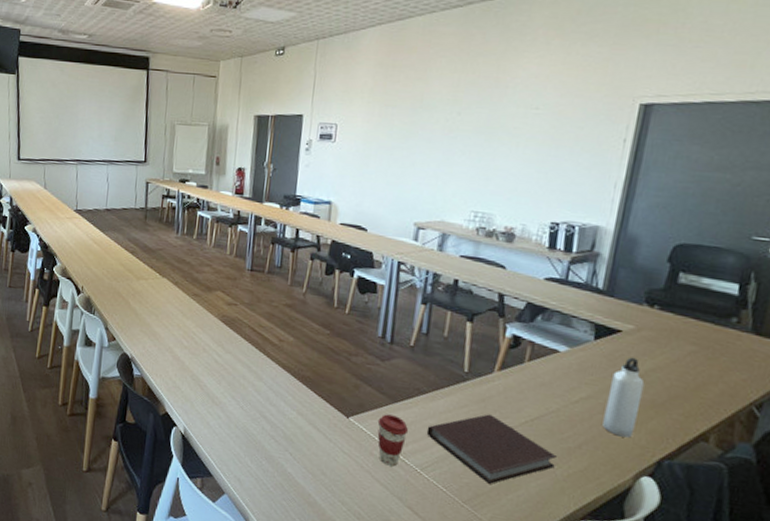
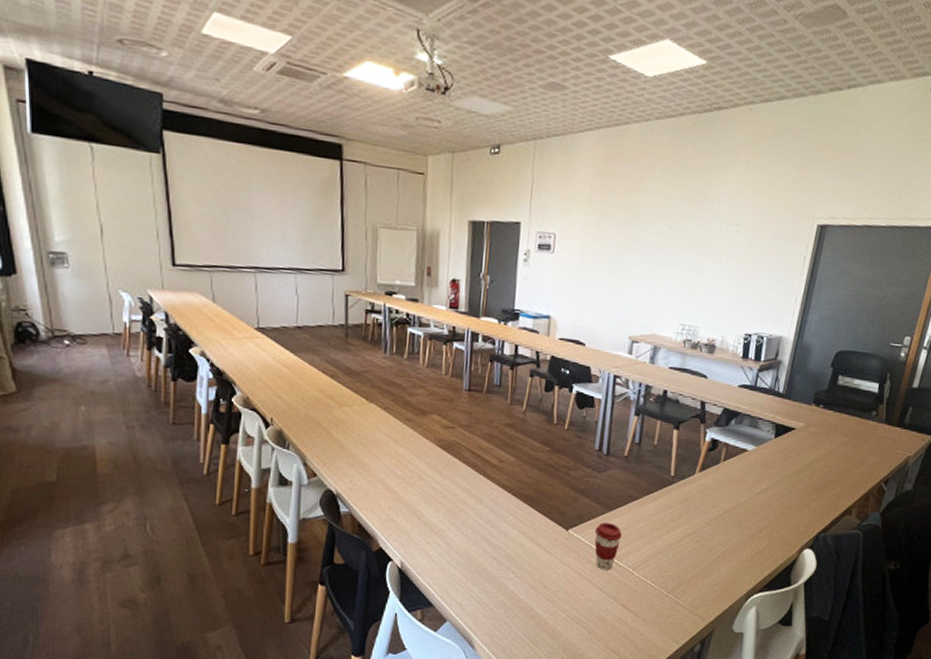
notebook: present [426,414,557,484] -> none [638,512,743,573]
water bottle: present [602,357,645,438] -> none [778,450,810,519]

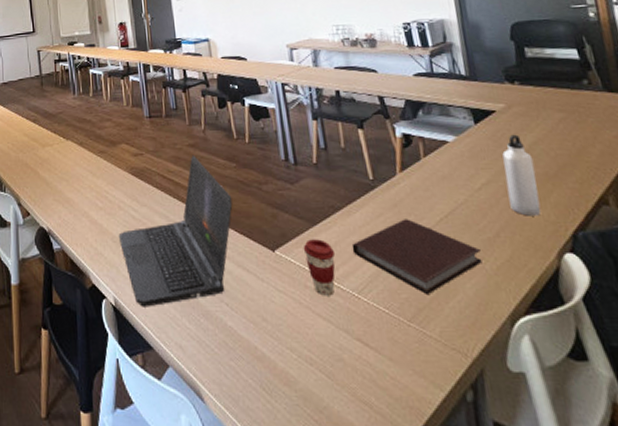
laptop computer: none [414,434,539,571] -> present [118,154,233,307]
notebook: none [638,512,743,573] -> present [351,219,482,294]
water bottle: none [778,450,810,519] -> present [502,134,542,216]

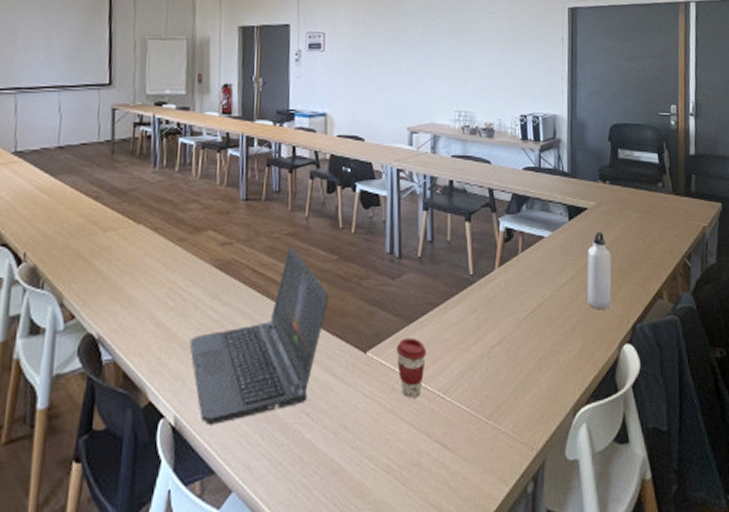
notebook: present [351,219,482,294] -> none [444,314,558,390]

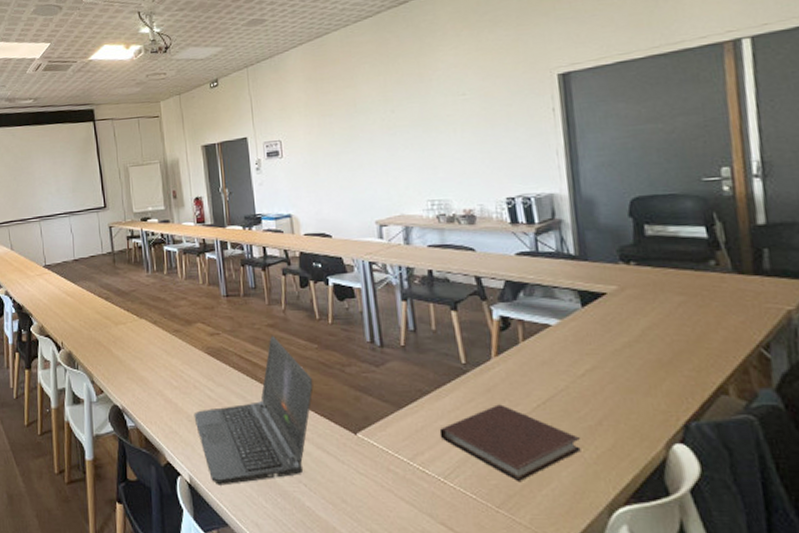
coffee cup: present [396,338,427,398] -> none [387,423,422,480]
notebook: none [444,314,558,390] -> present [439,404,581,481]
water bottle: present [587,231,612,310] -> none [611,318,651,404]

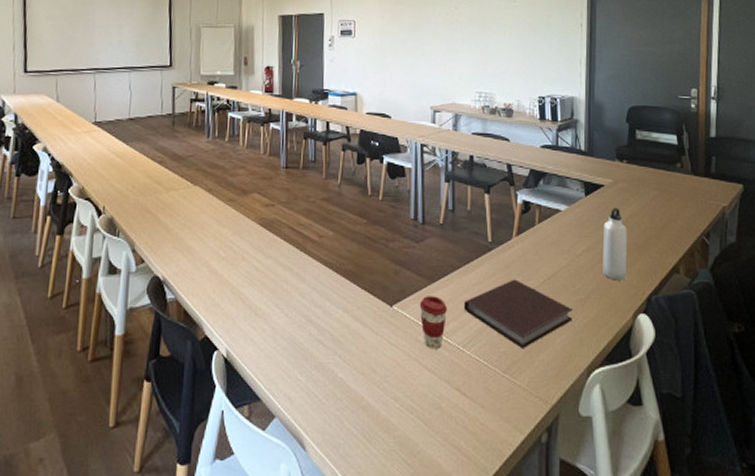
laptop computer: present [193,335,314,486] -> none [238,208,359,359]
coffee cup: none [387,423,422,480] -> present [419,296,448,349]
water bottle: none [611,318,651,404] -> present [602,207,627,281]

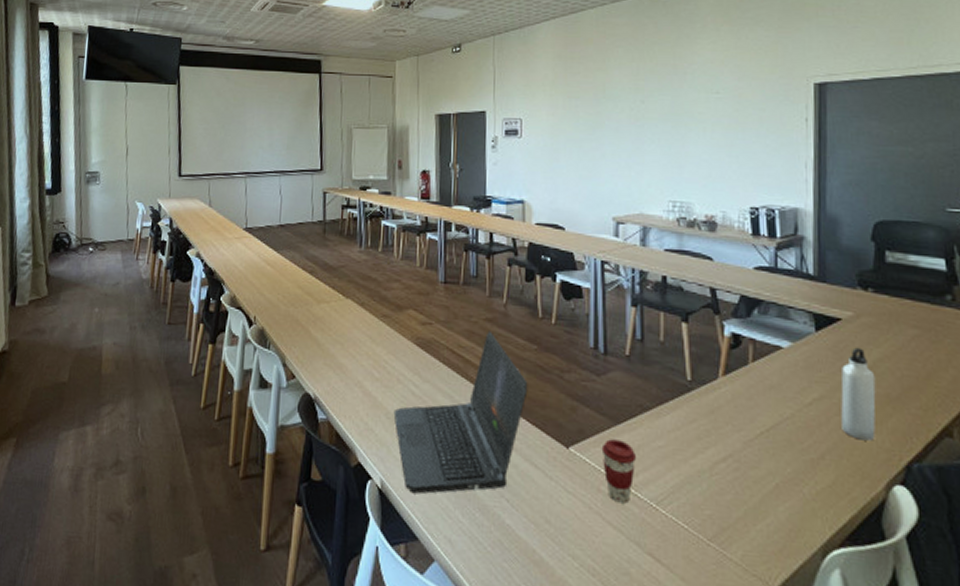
laptop computer: none [238,208,359,359] -> present [393,330,528,494]
notebook: present [463,279,572,348] -> none [656,428,801,513]

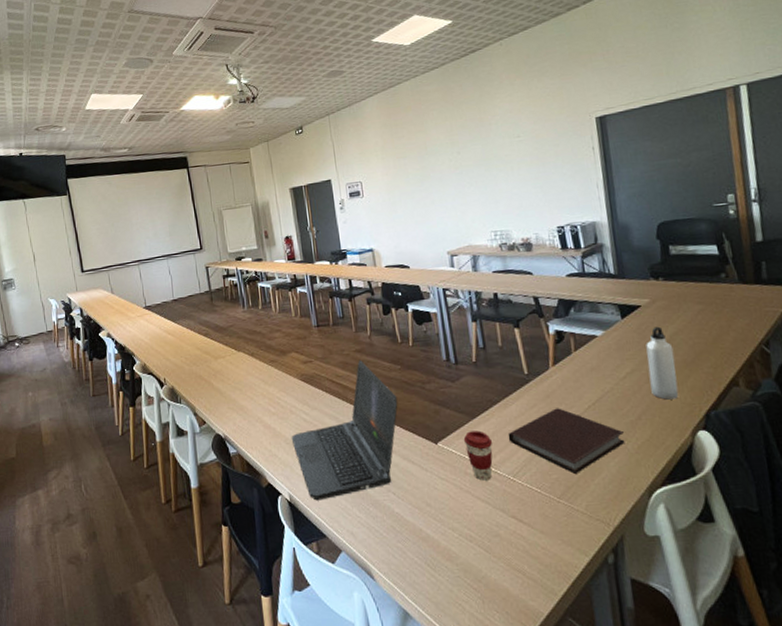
notebook: none [656,428,801,513] -> present [508,408,625,474]

